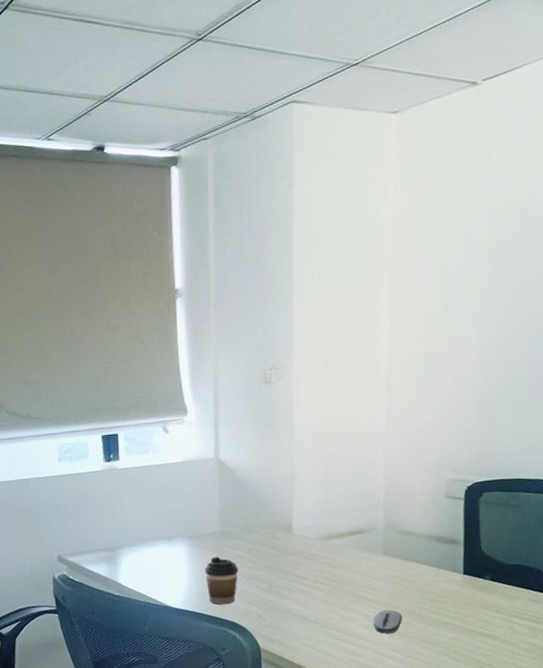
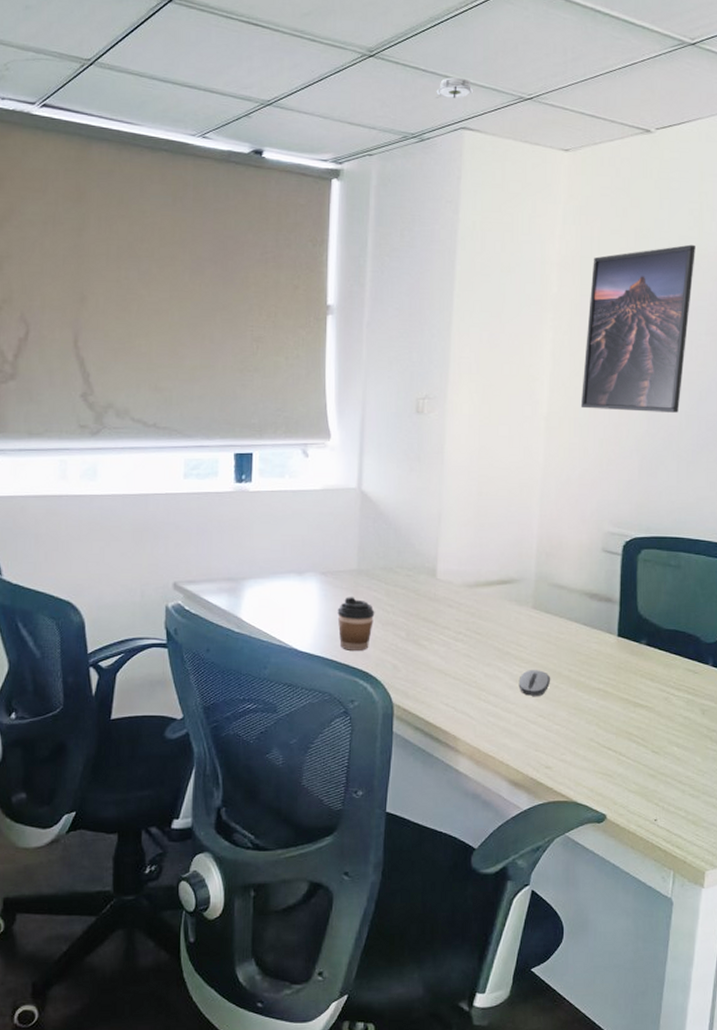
smoke detector: none [263,50,301,75] -> present [435,77,474,98]
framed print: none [419,193,526,365] -> present [580,244,695,413]

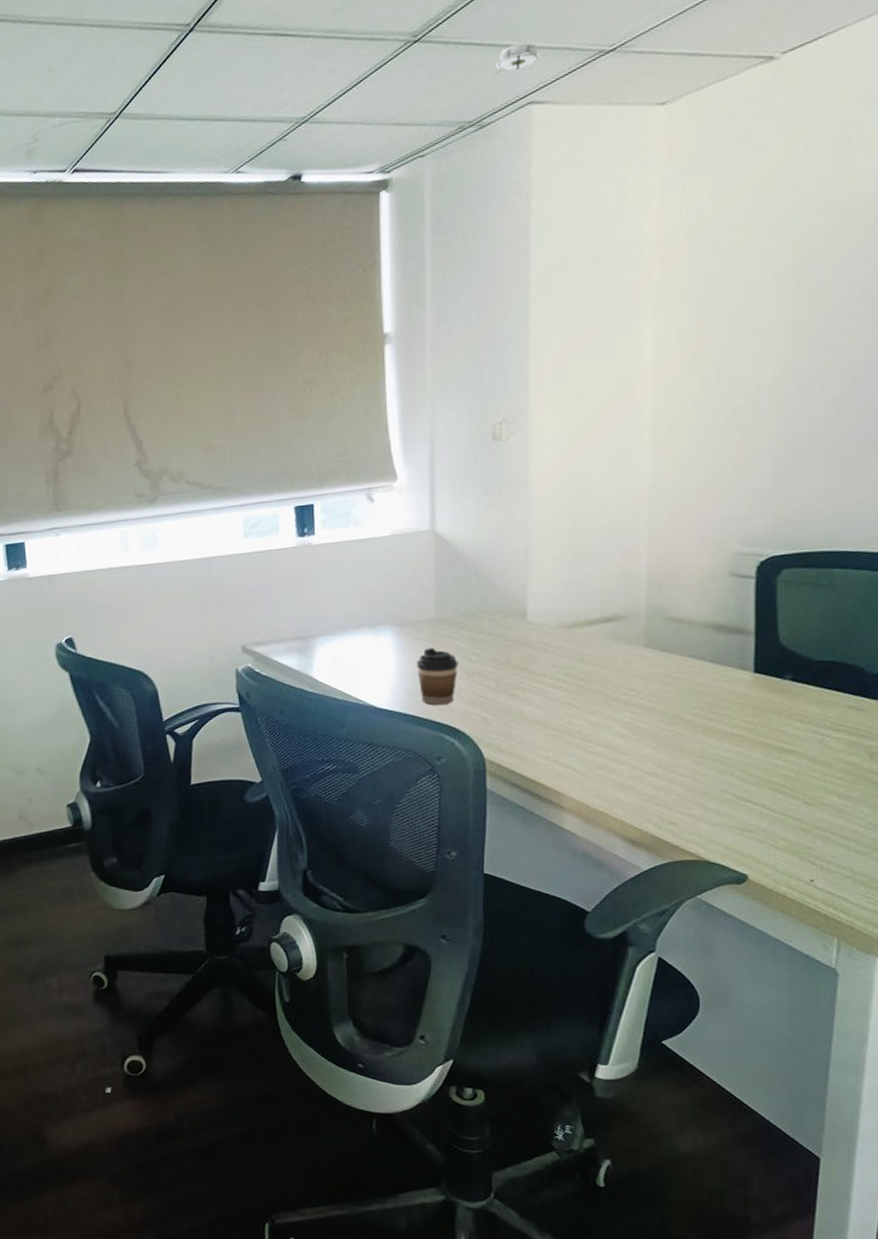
computer mouse: present [518,670,551,696] -> none [631,716,671,745]
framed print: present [580,244,695,413] -> none [694,189,843,411]

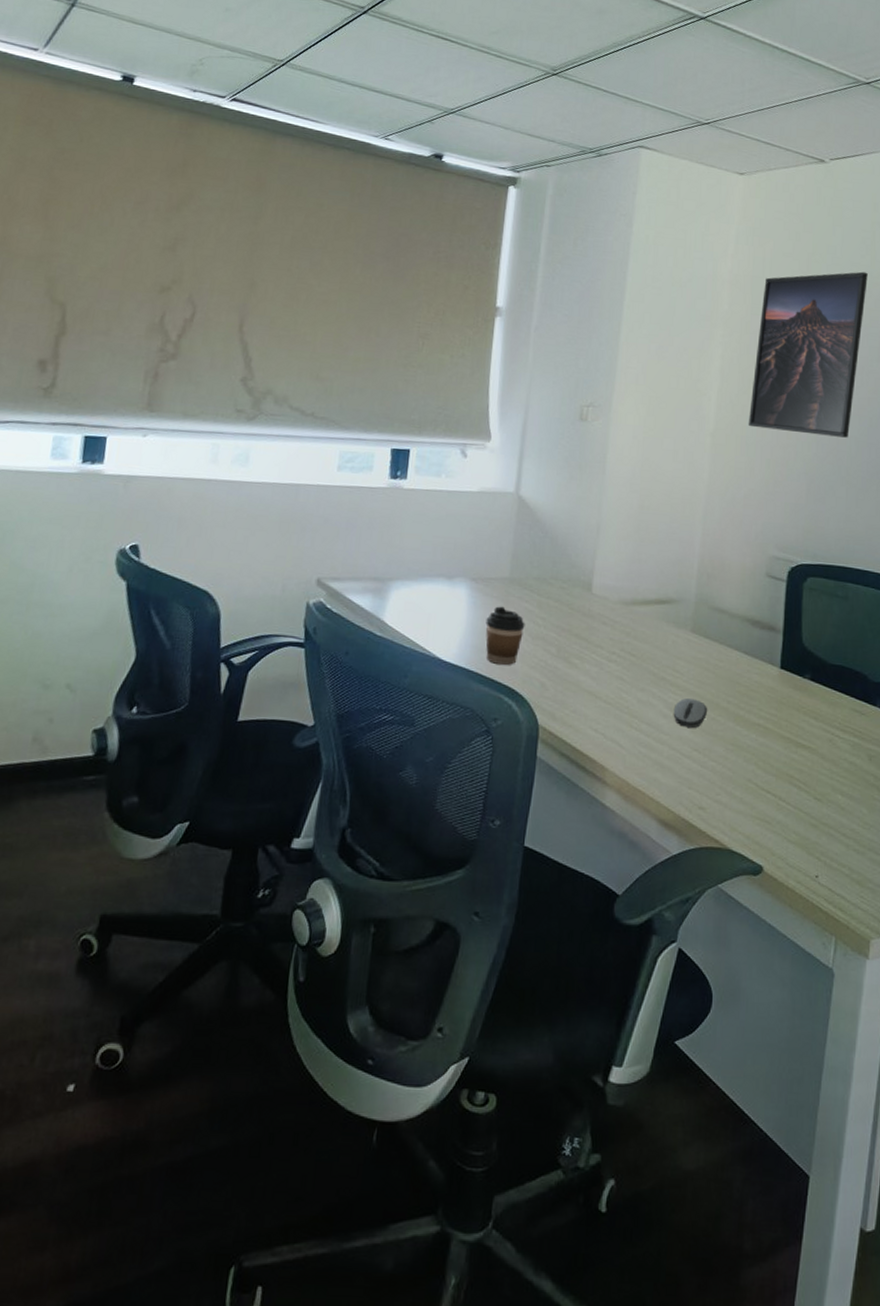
smoke detector: present [494,42,542,74] -> none [614,98,653,119]
computer mouse: none [631,716,671,745] -> present [673,698,708,728]
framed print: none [694,189,843,411] -> present [748,271,868,438]

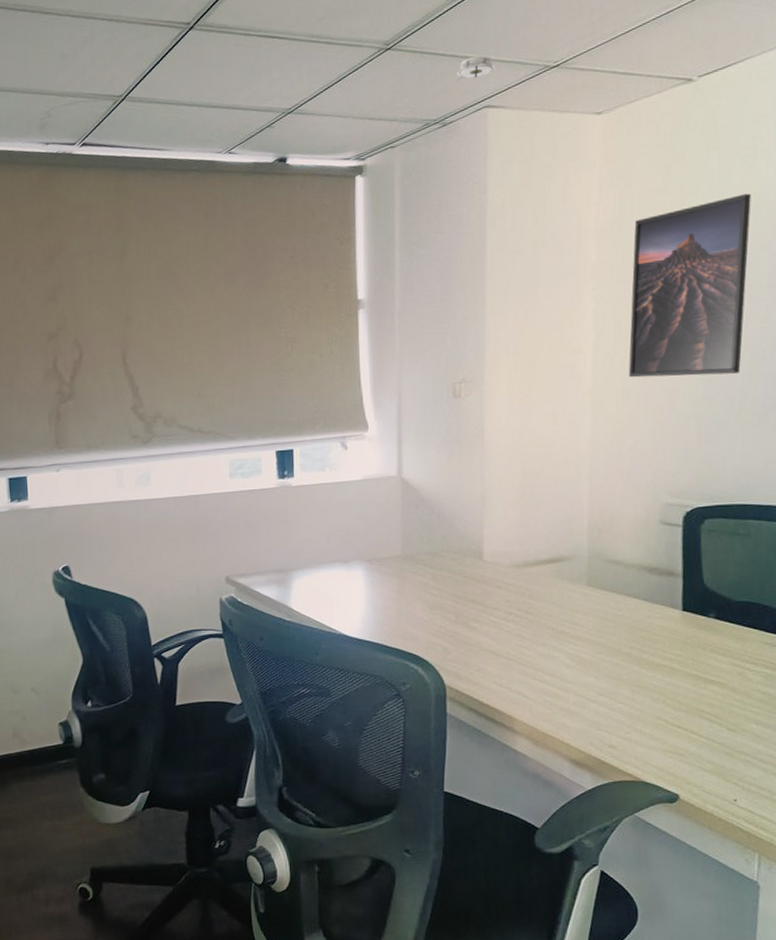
coffee cup: present [485,606,525,665] -> none [384,582,422,635]
smoke detector: none [614,98,653,119] -> present [455,55,496,81]
computer mouse: present [673,698,708,728] -> none [575,648,611,674]

